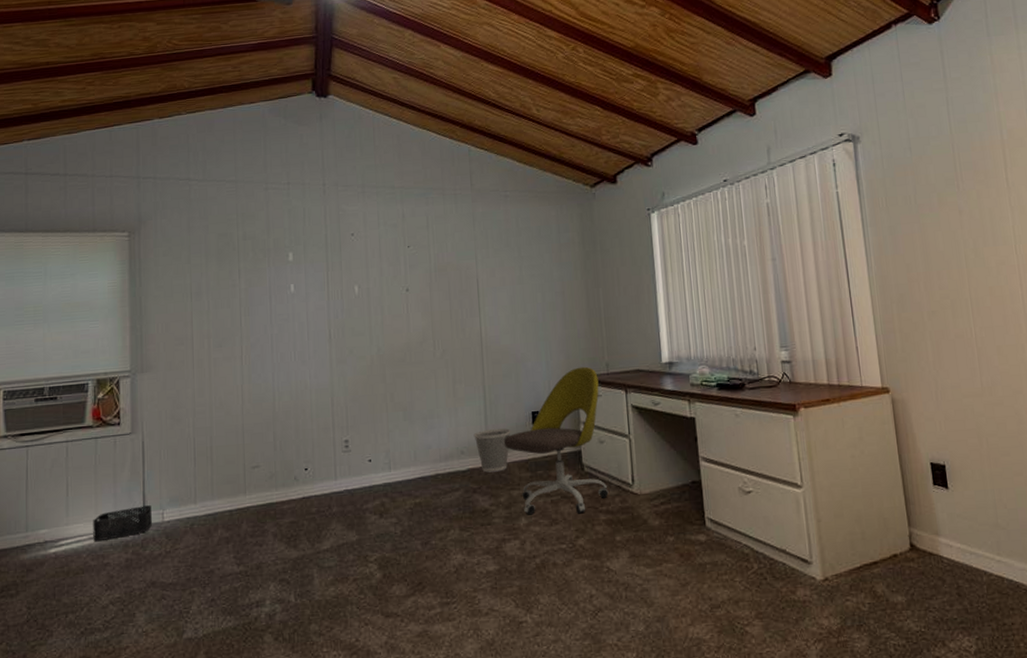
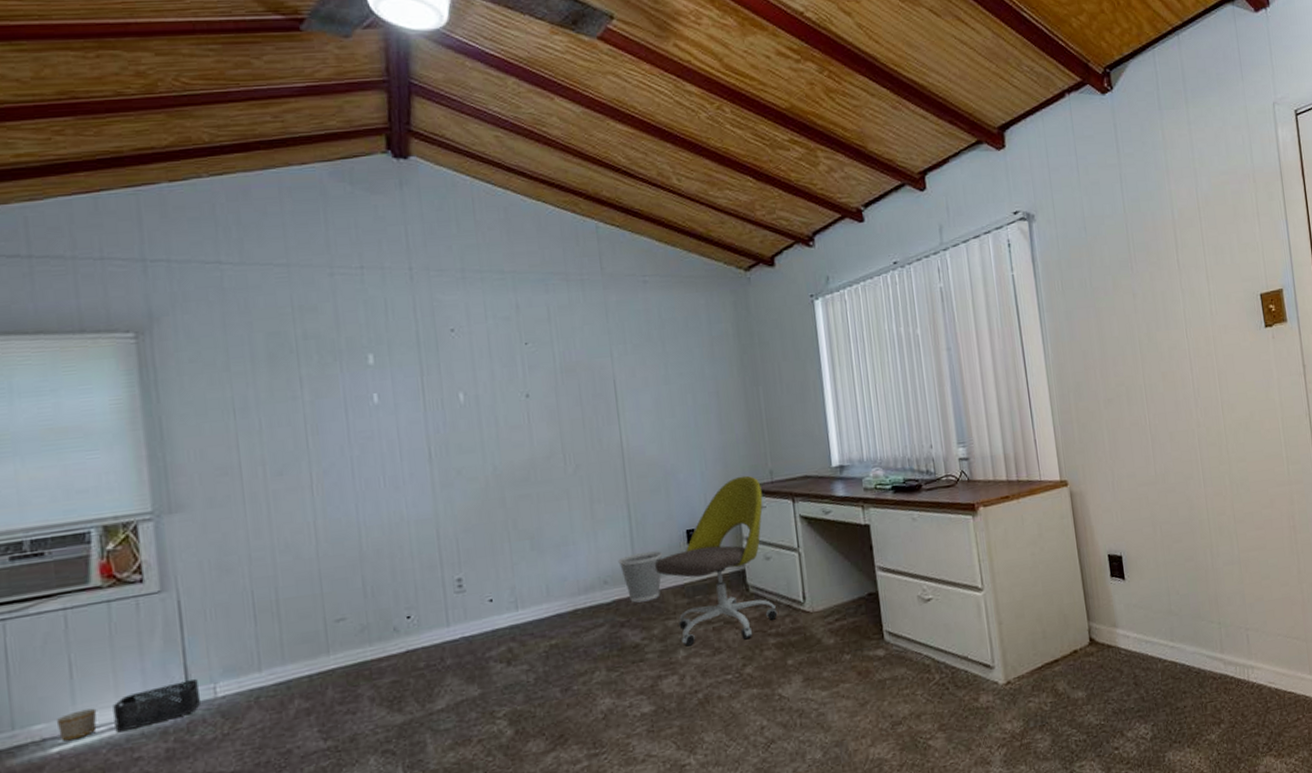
planter: none [55,521,82,545] -> present [56,708,97,741]

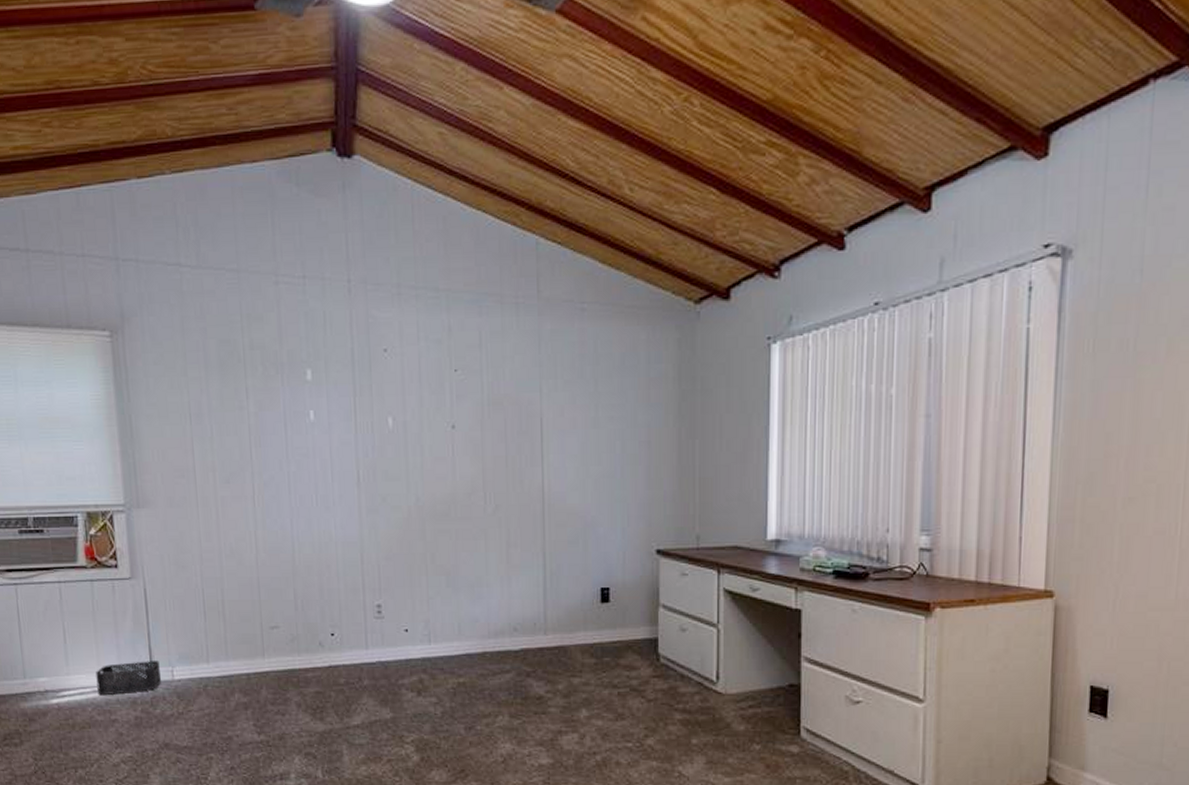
planter: present [56,708,97,741] -> none [55,671,84,695]
wastebasket: present [618,551,663,603] -> none [529,605,575,655]
office chair: present [654,475,778,646] -> none [565,538,687,711]

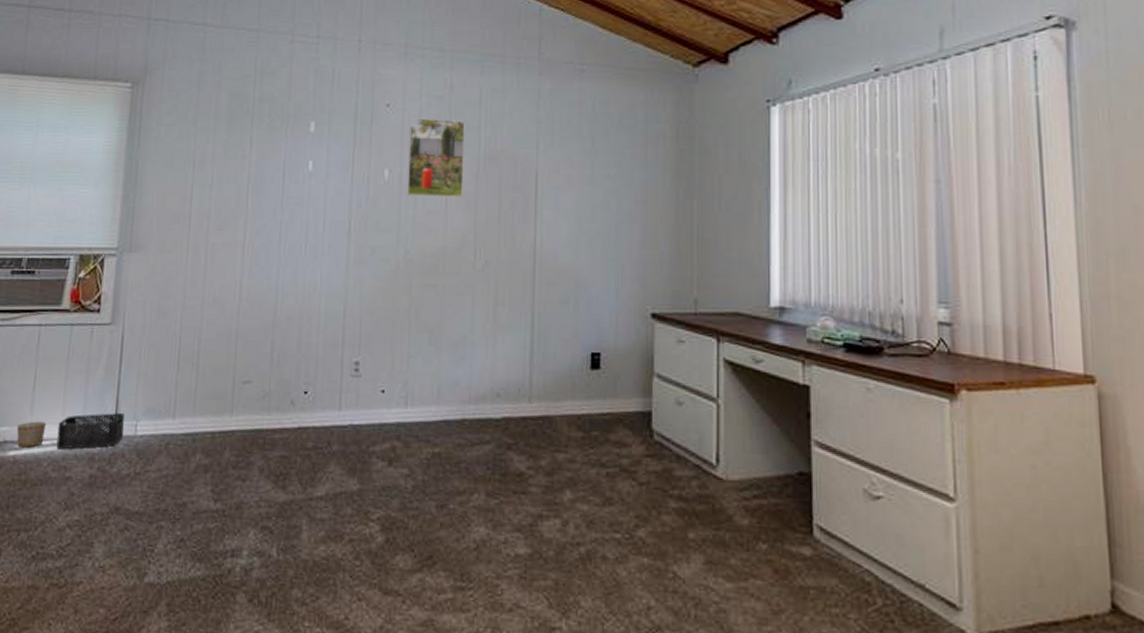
planter: none [55,671,84,695] -> present [16,421,47,448]
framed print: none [408,363,469,444] -> present [407,118,465,198]

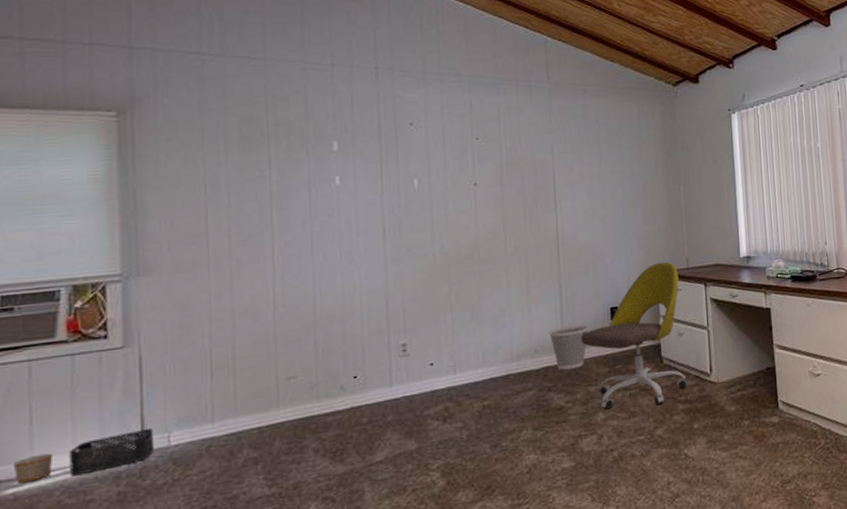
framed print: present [407,118,465,198] -> none [433,133,490,200]
wastebasket: none [514,369,563,426] -> present [548,325,589,370]
office chair: none [551,301,684,496] -> present [580,262,687,410]

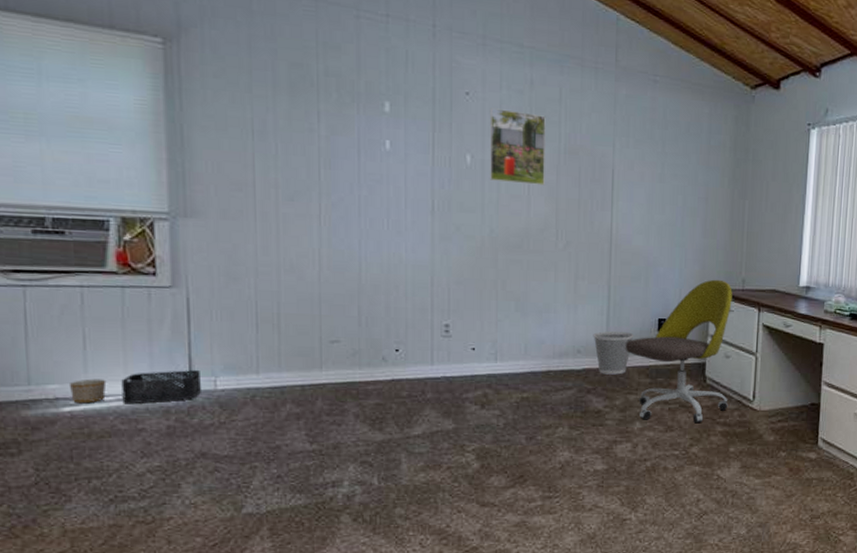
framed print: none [433,133,490,200] -> present [489,108,546,186]

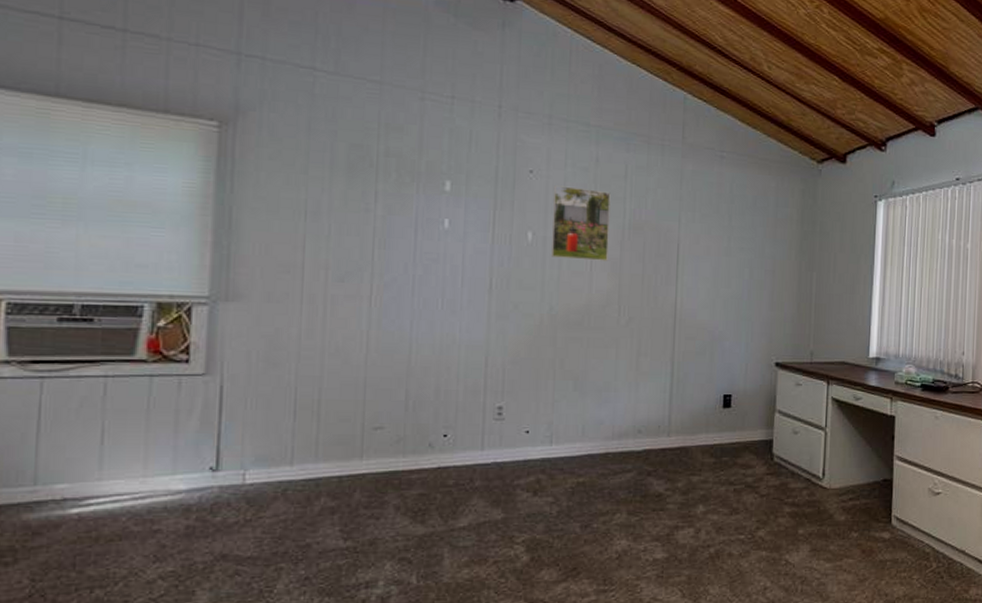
planter: present [68,378,107,404] -> none [80,476,123,504]
storage bin: present [121,370,203,405] -> none [138,464,229,503]
wastebasket: present [593,331,634,375] -> none [655,409,698,455]
office chair: present [625,279,733,424] -> none [688,352,800,505]

